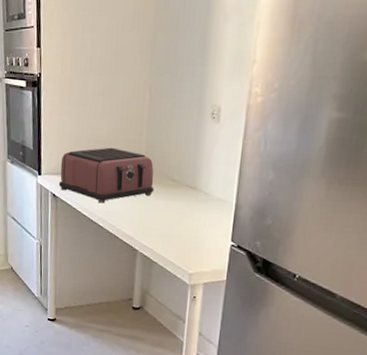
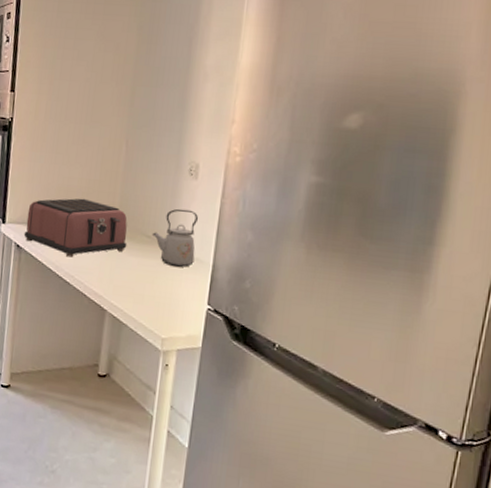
kettle: none [177,152,222,208] -> present [151,208,199,268]

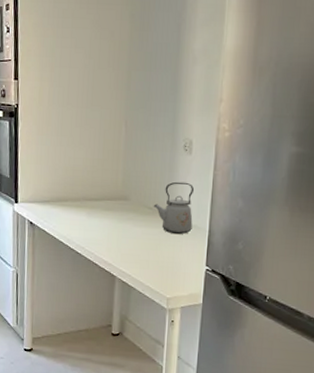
toaster: present [23,198,127,258] -> none [36,176,132,231]

